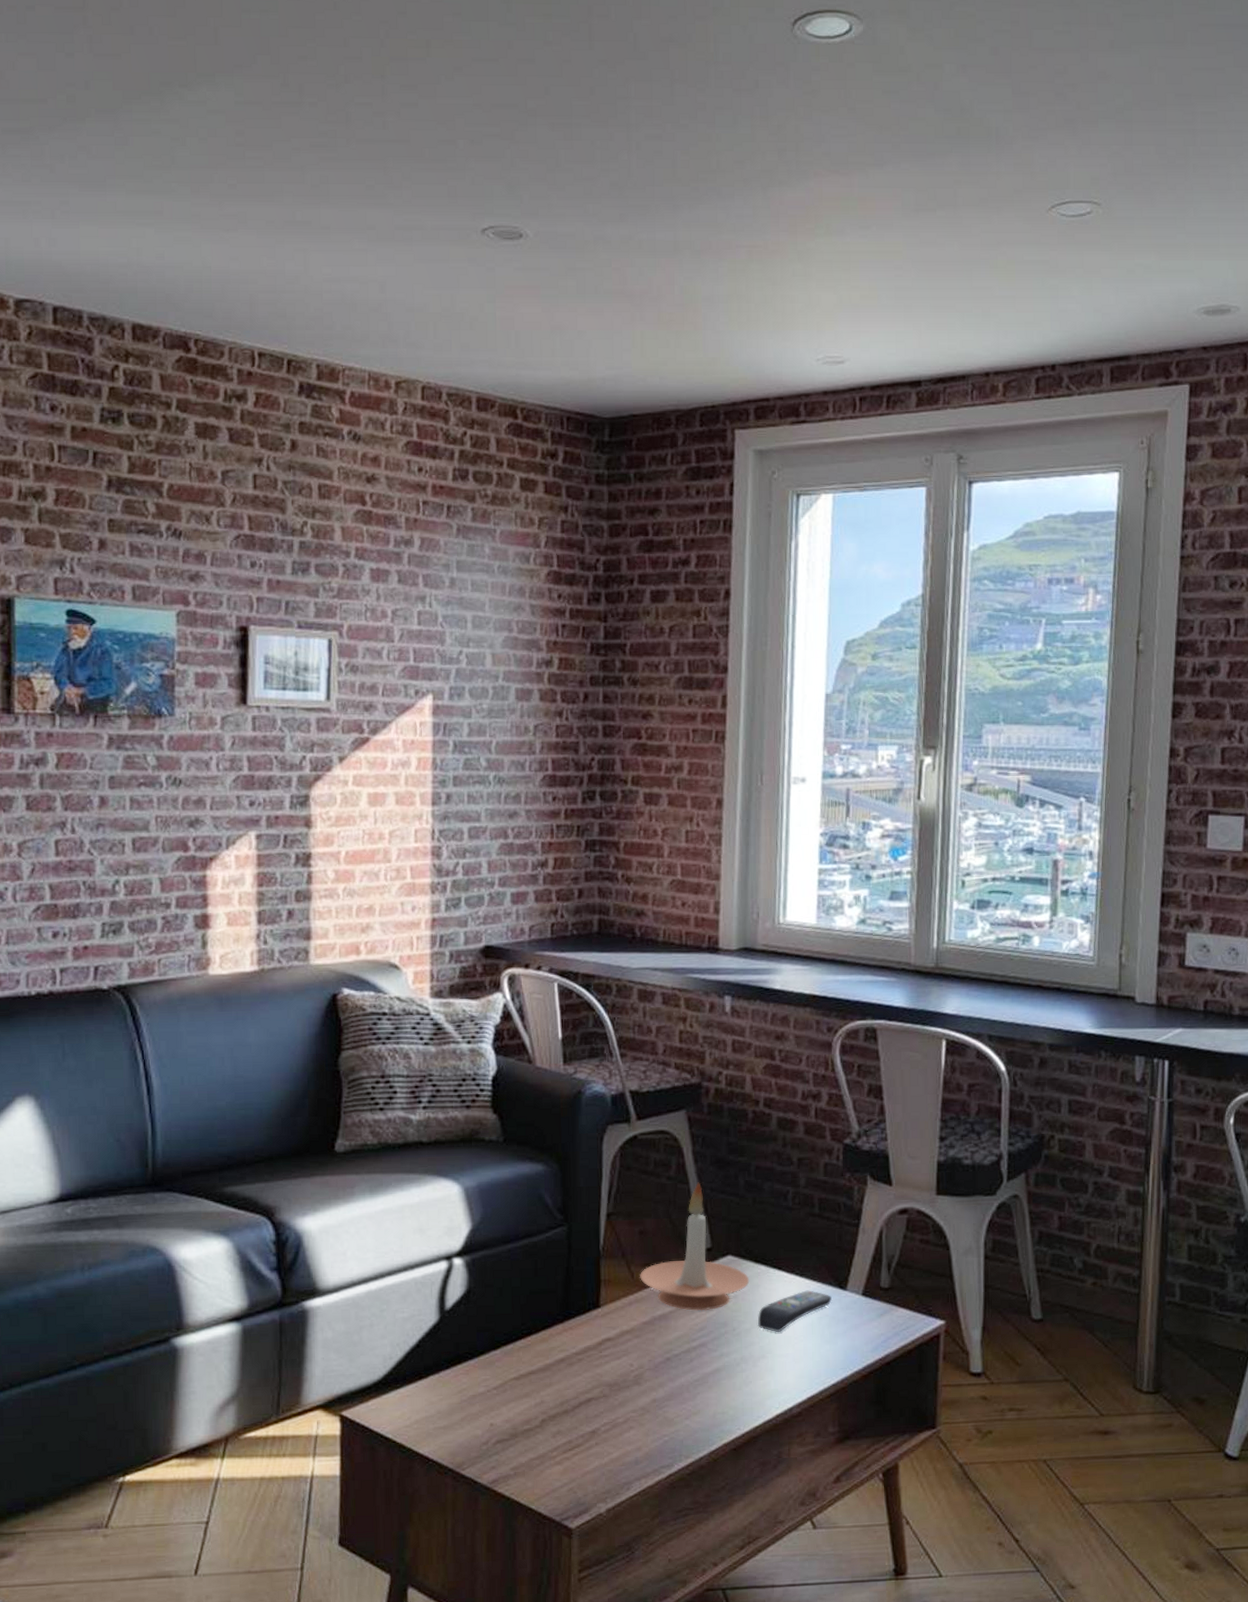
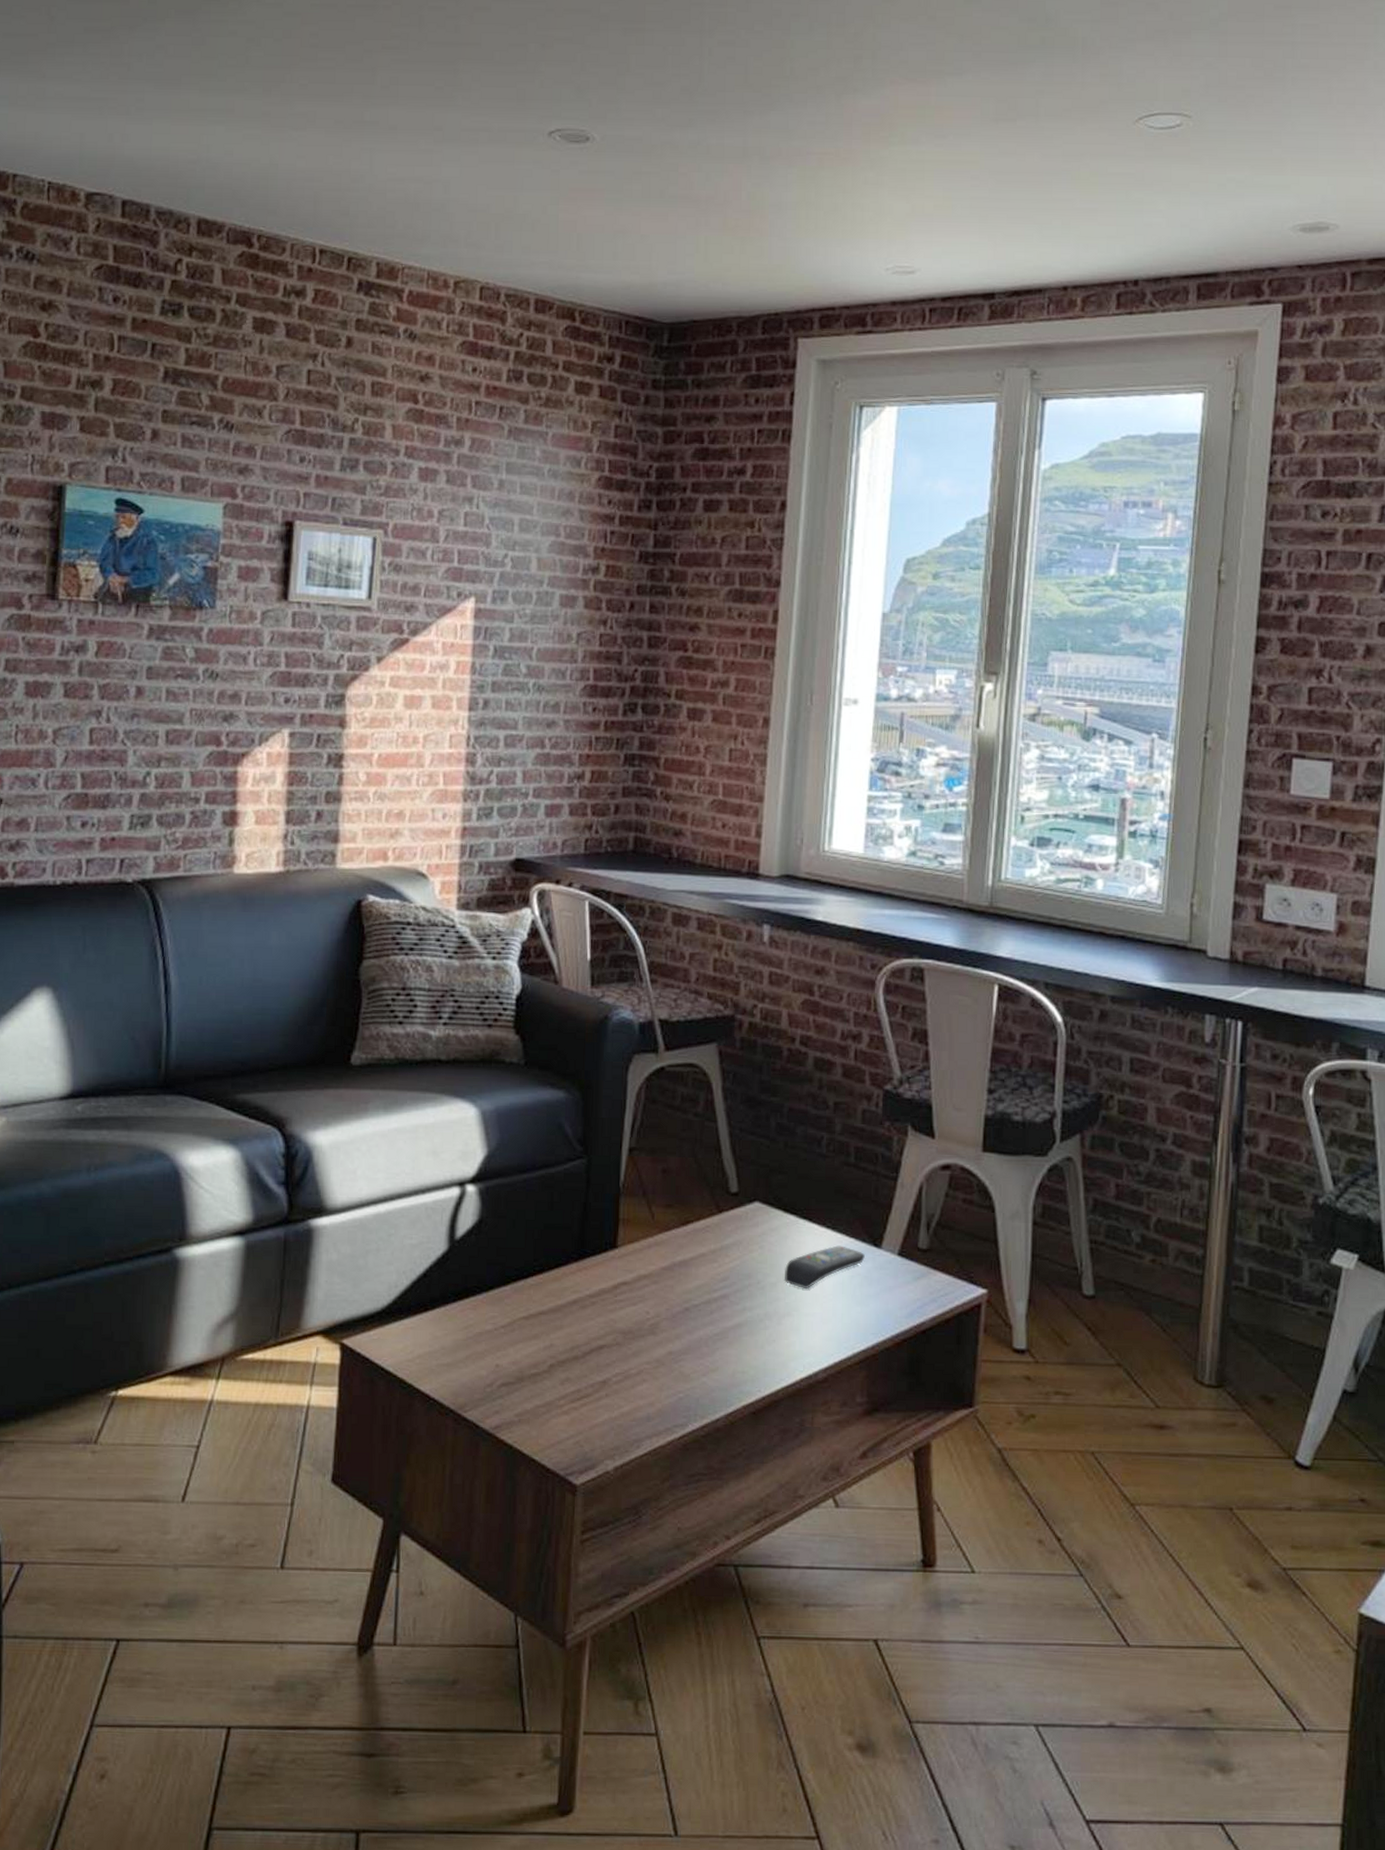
candle holder: present [640,1182,750,1311] -> none [661,1121,777,1260]

